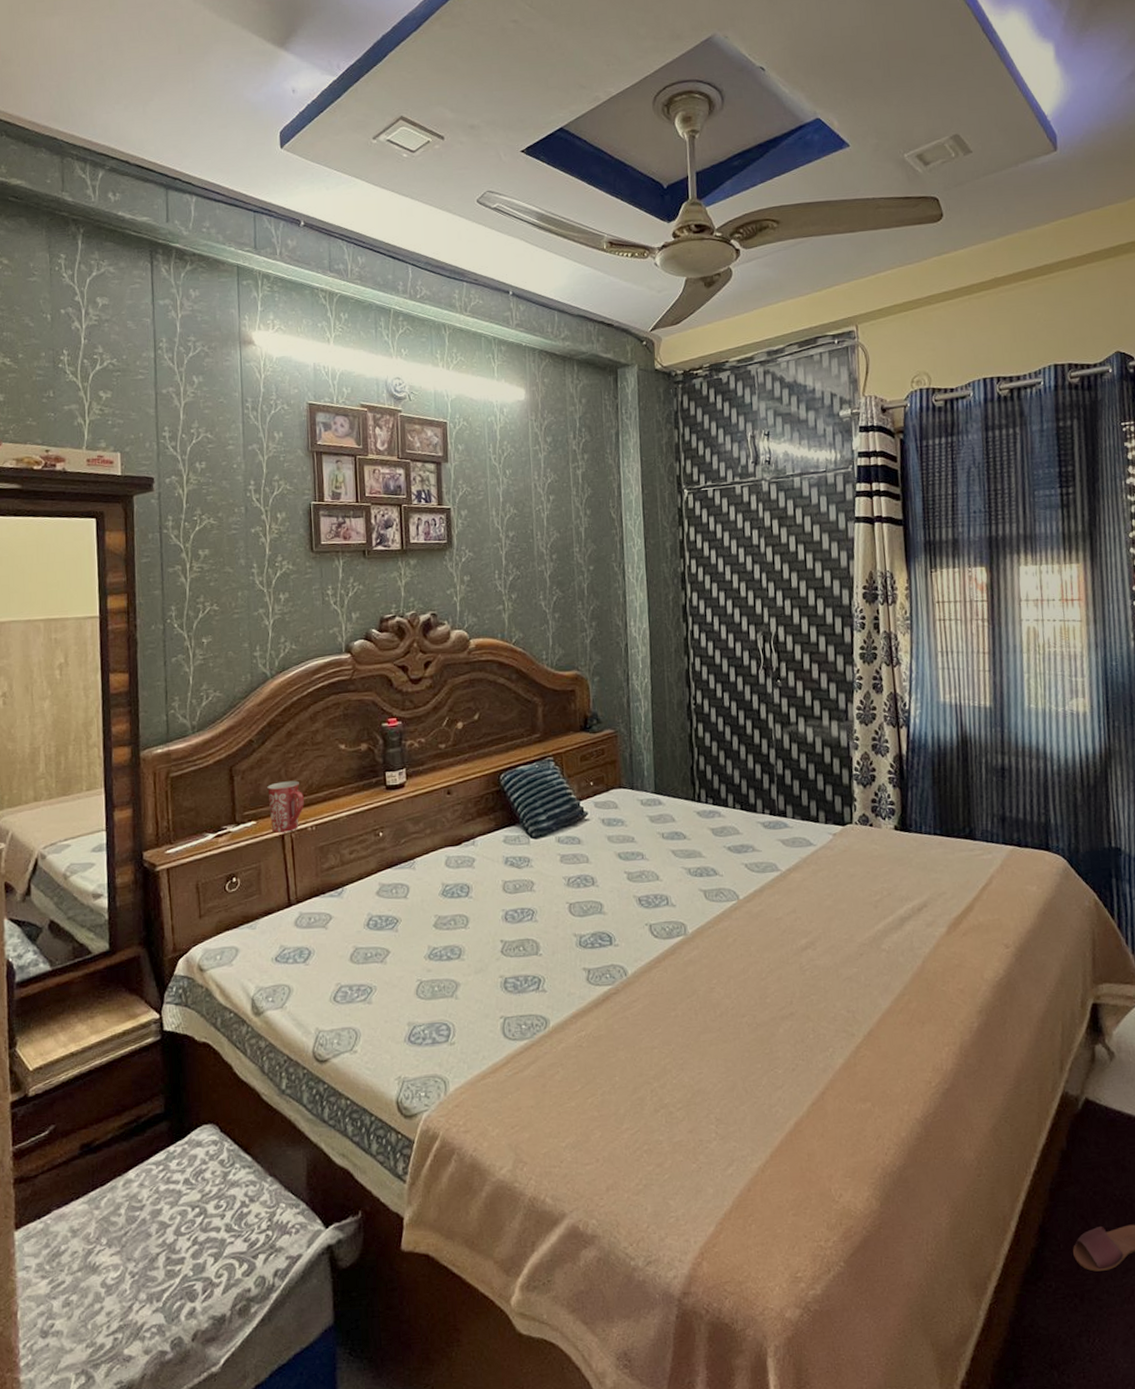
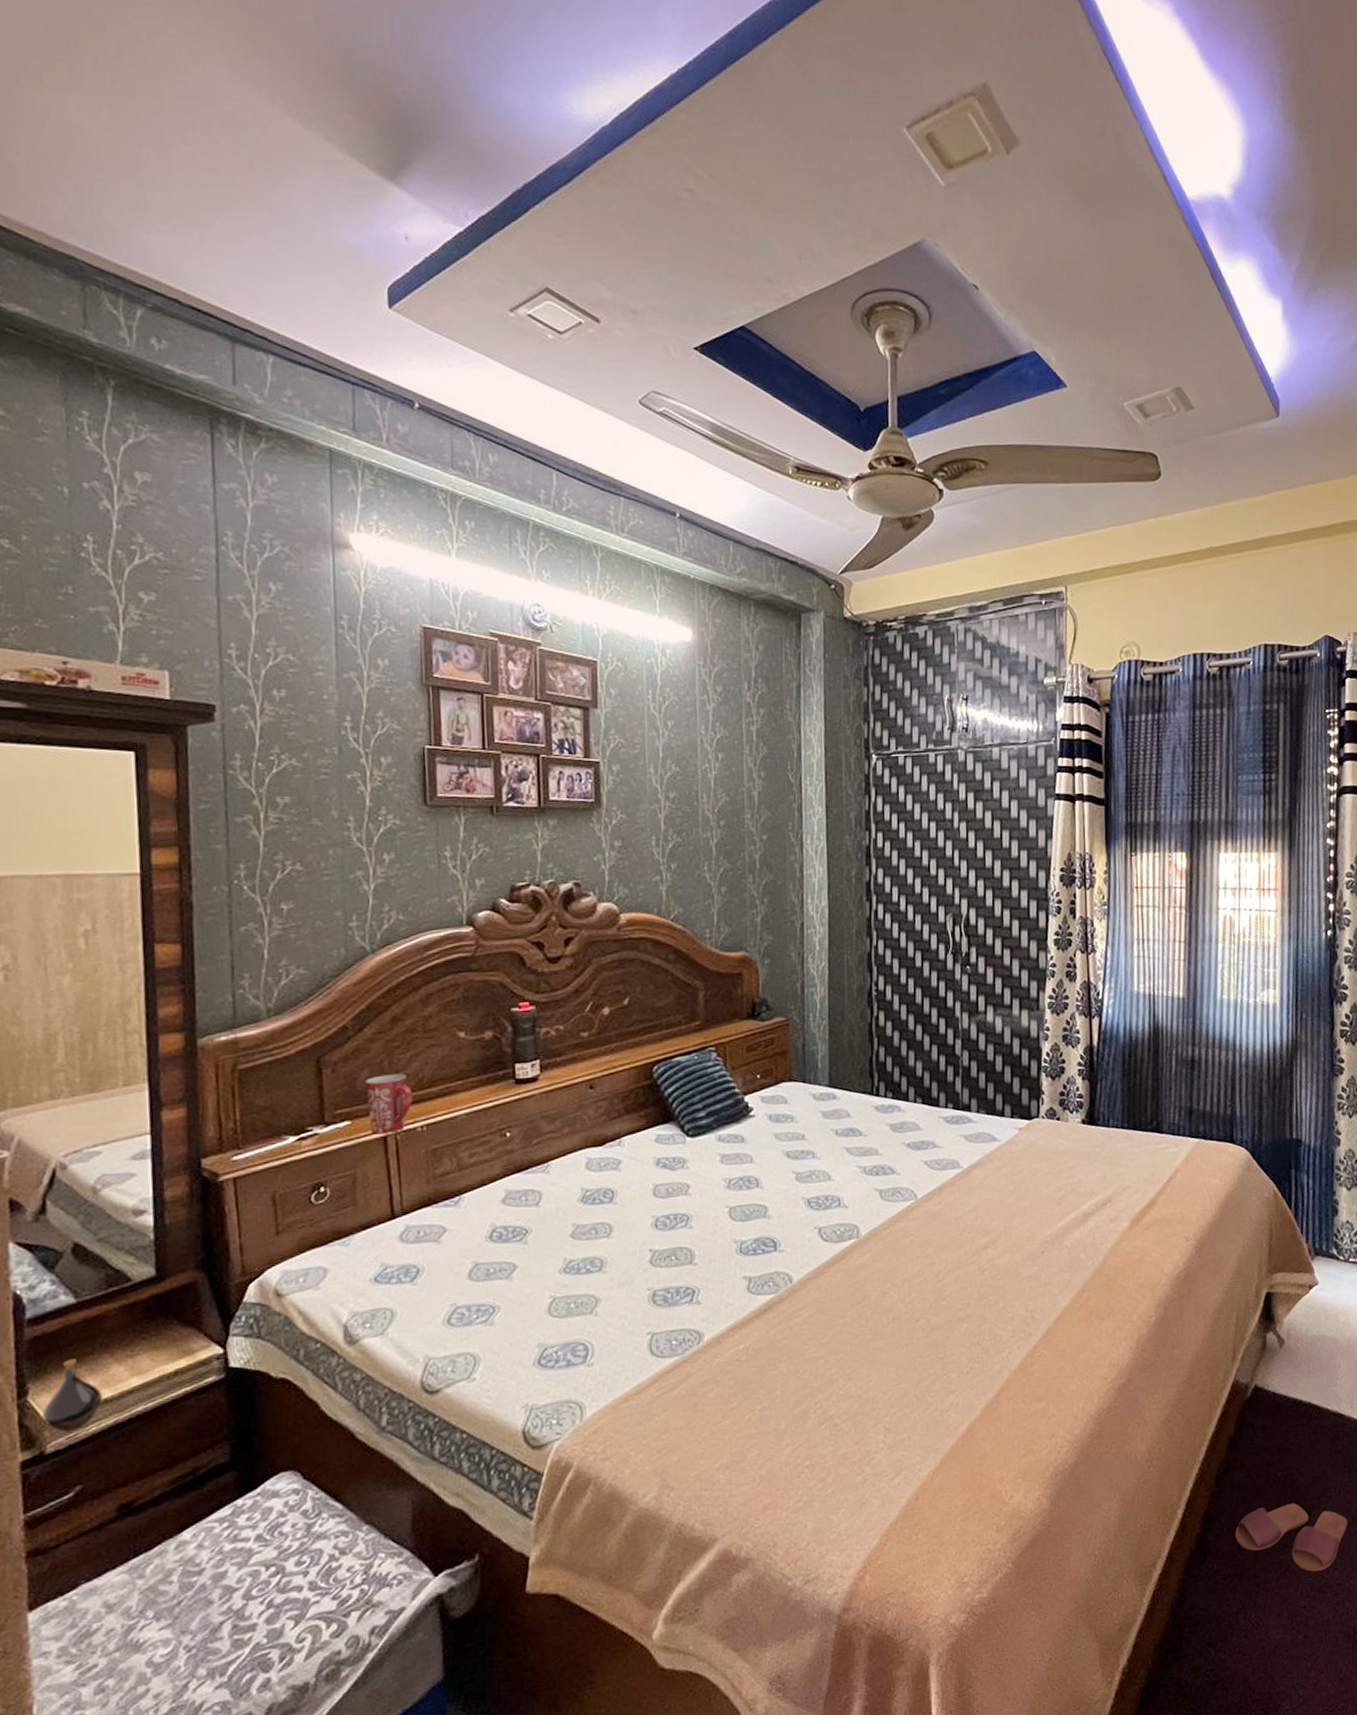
perfume bottle: none [27,1017,70,1078] -> present [43,1359,103,1432]

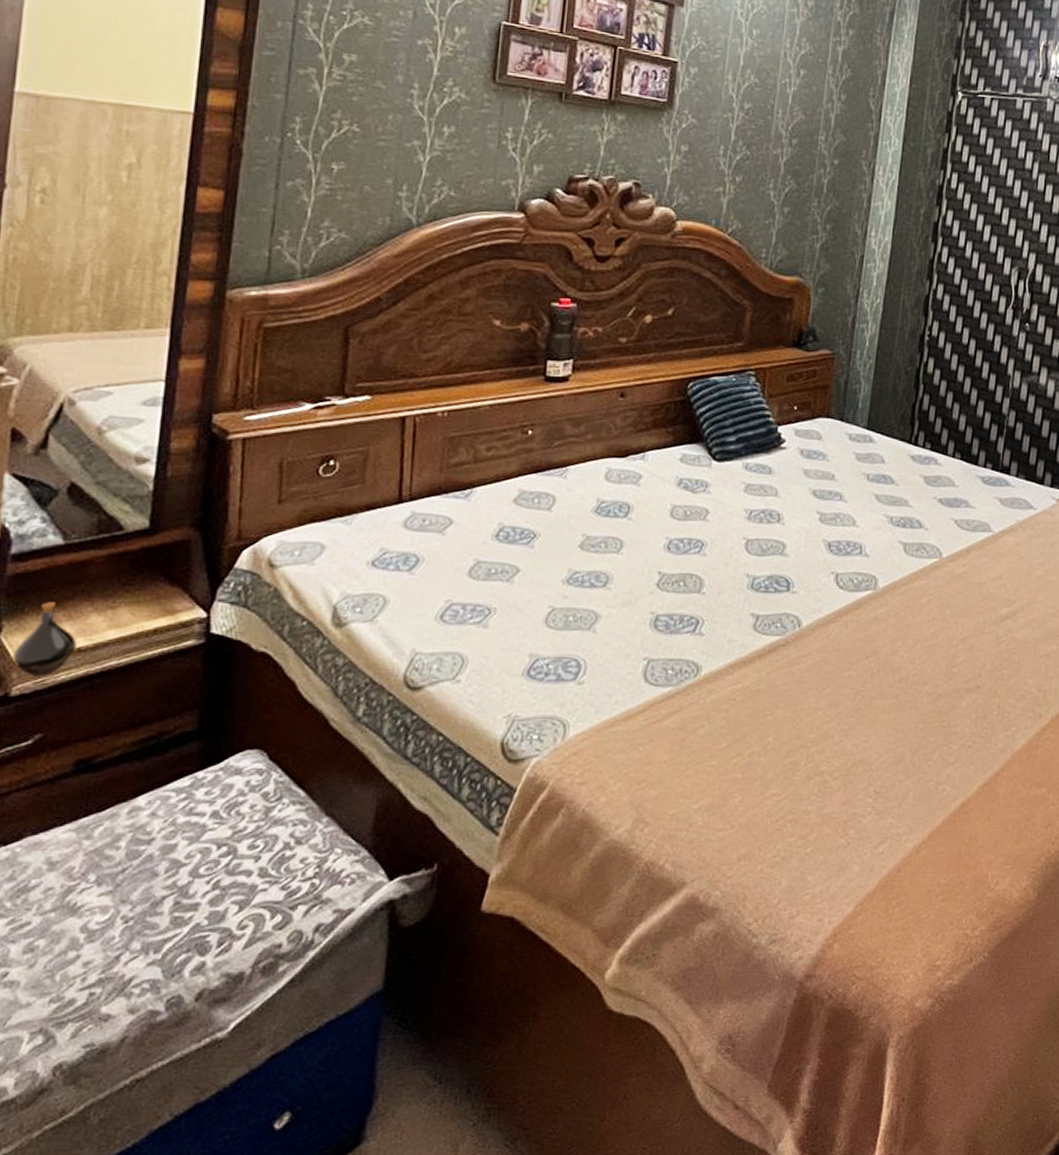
mug: present [365,1073,413,1134] -> none [389,353,438,414]

